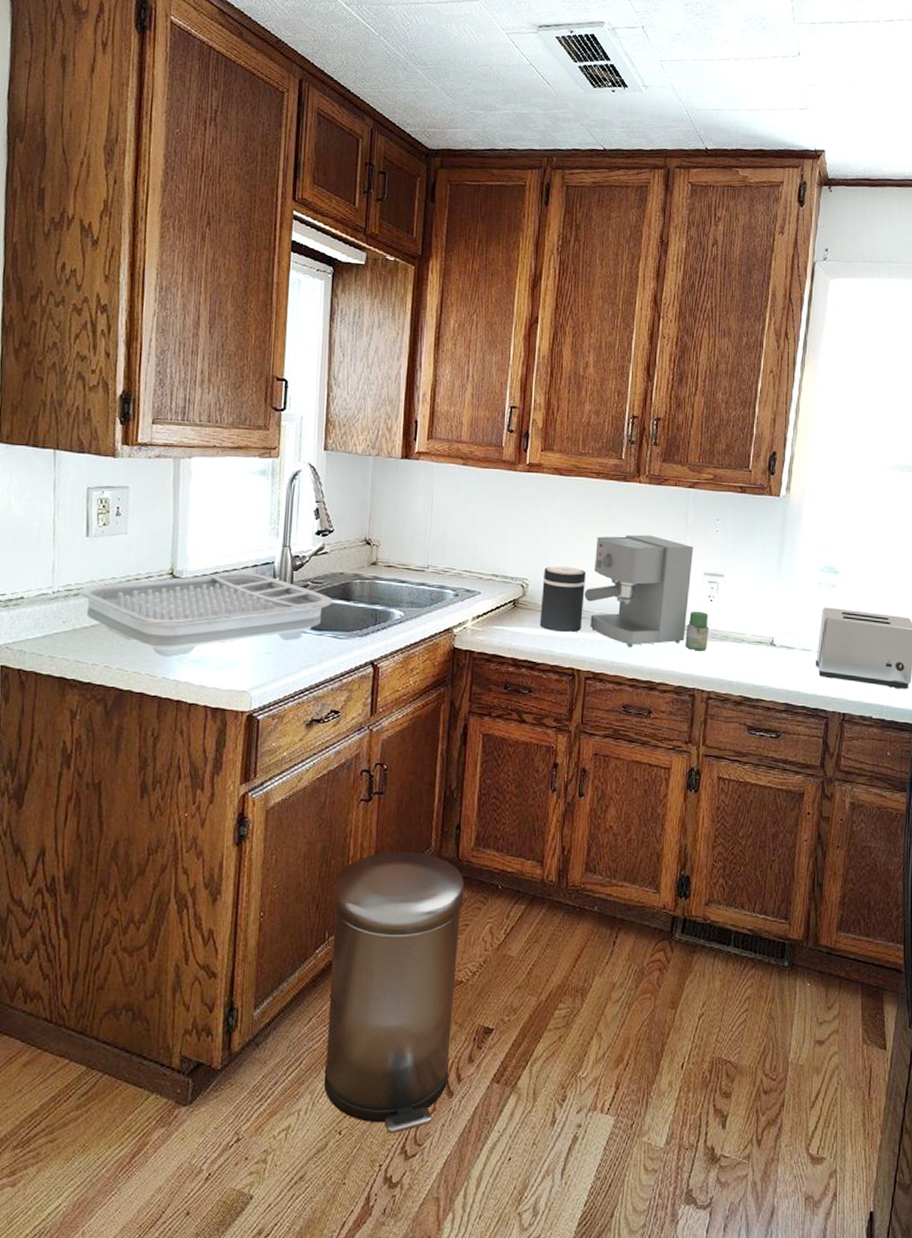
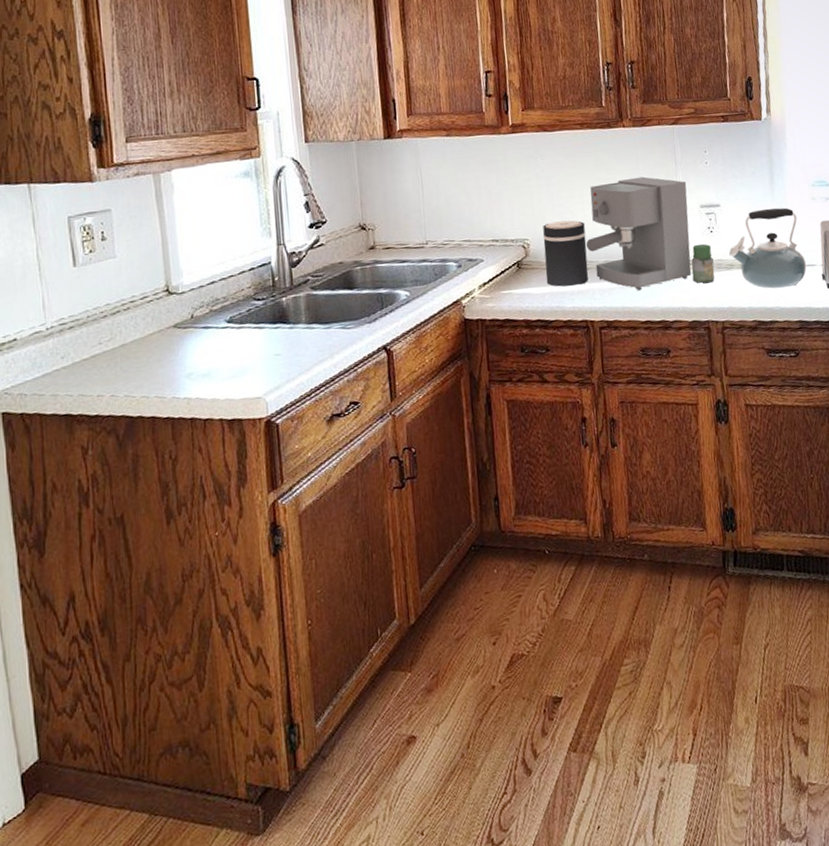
dish rack: present [77,573,333,658] -> none [72,276,336,377]
pedal bin: present [324,851,465,1134] -> none [379,531,524,825]
kettle: none [726,586,802,669] -> present [729,207,807,289]

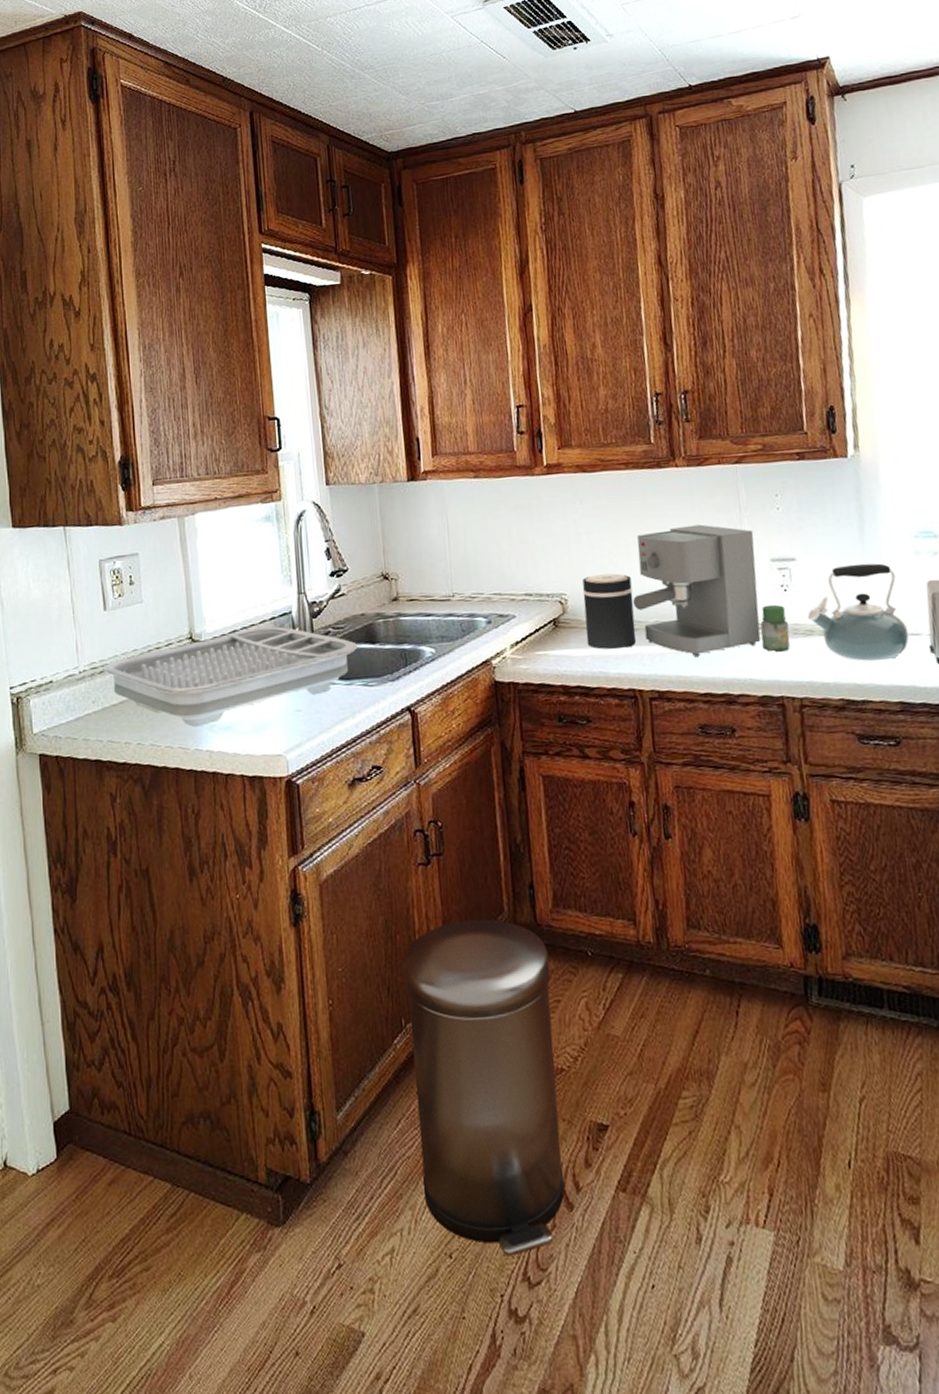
dish rack: none [72,276,336,377] -> present [102,626,357,728]
pedal bin: none [379,531,524,825] -> present [403,918,565,1257]

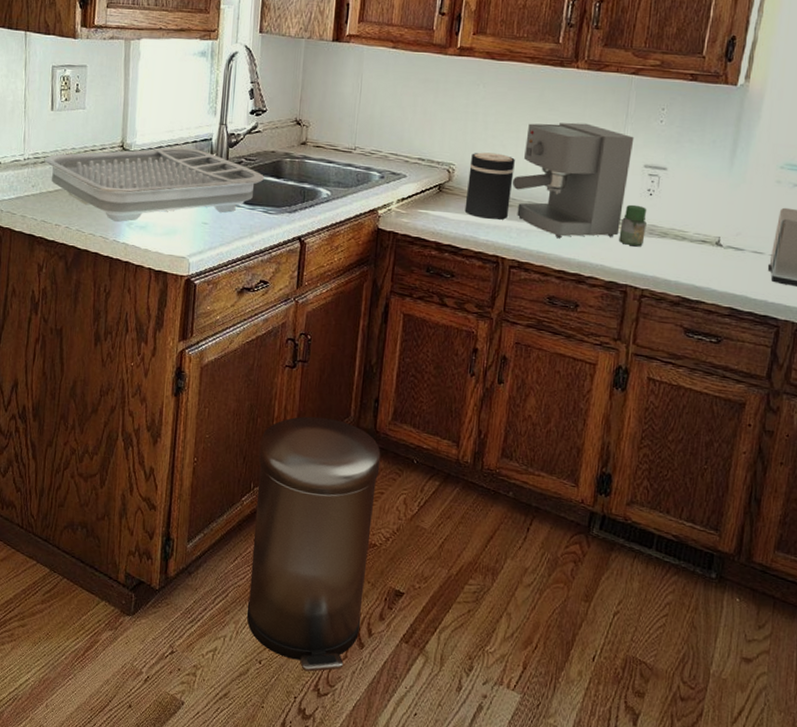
kettle: present [808,563,910,662] -> none [666,182,754,270]

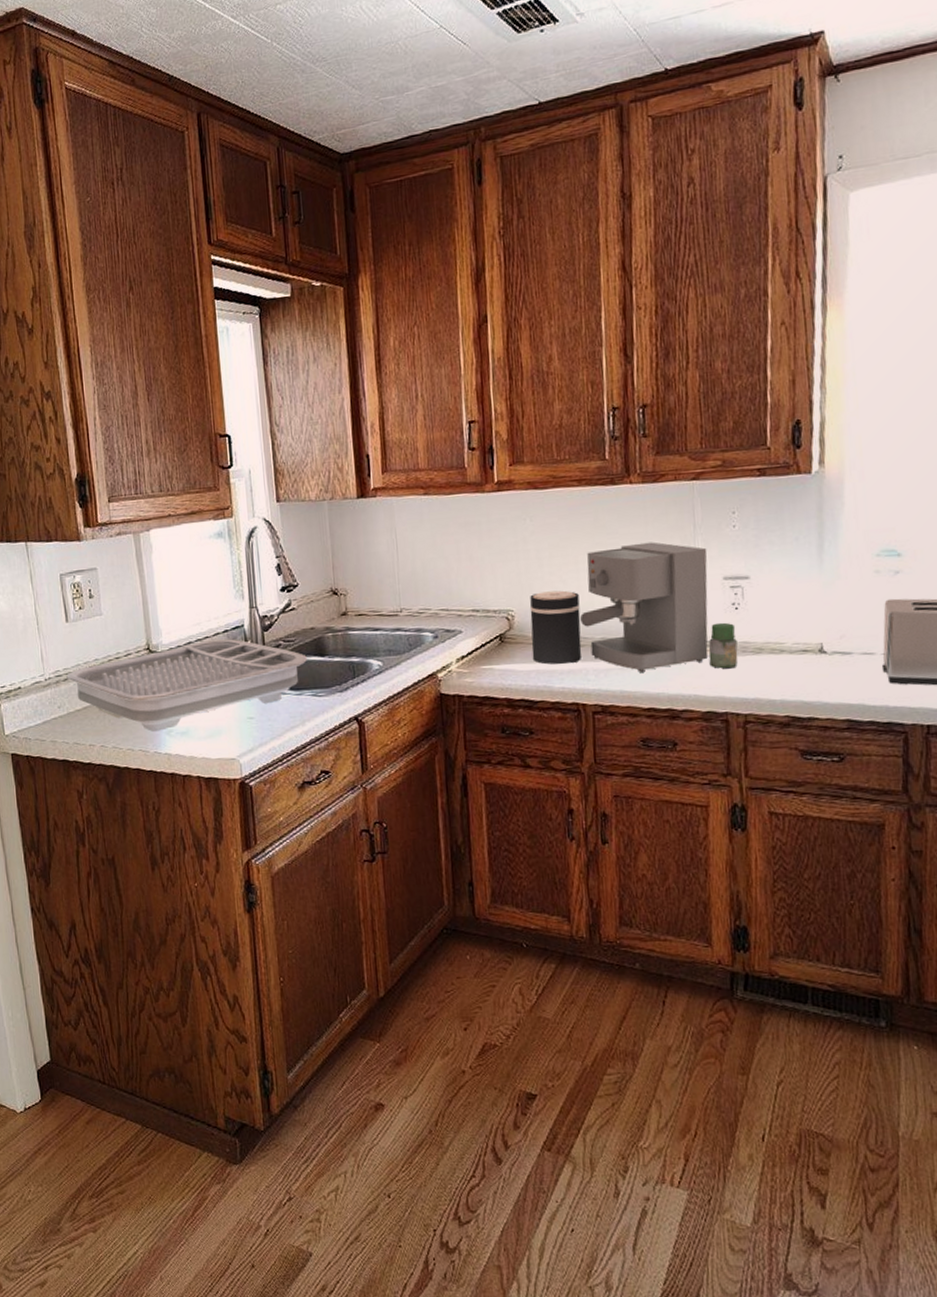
pedal bin: present [247,416,381,672] -> none [349,911,494,1199]

